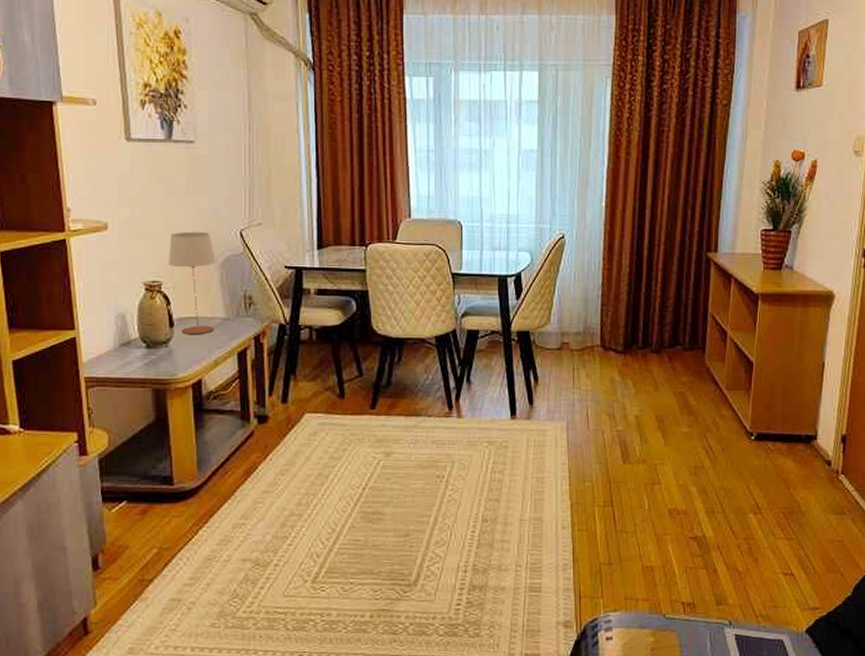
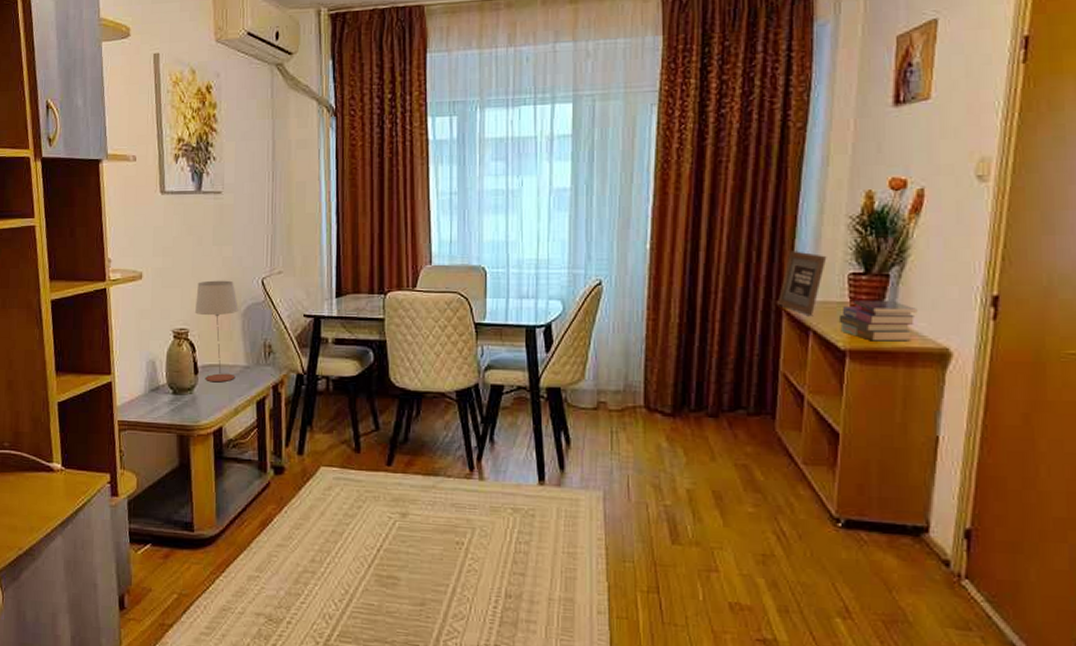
picture frame: none [707,210,745,265] -> present [777,251,827,315]
books: none [753,252,811,286] -> present [838,300,918,342]

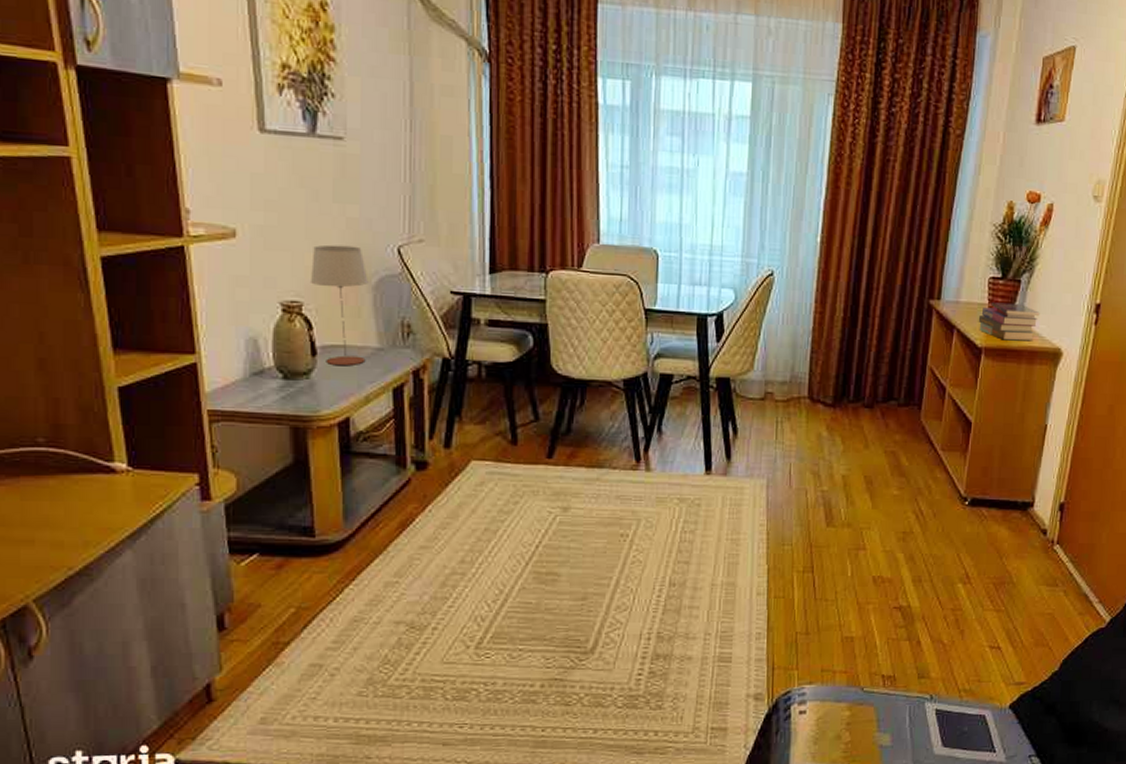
picture frame: present [777,251,827,315] -> none [929,253,973,314]

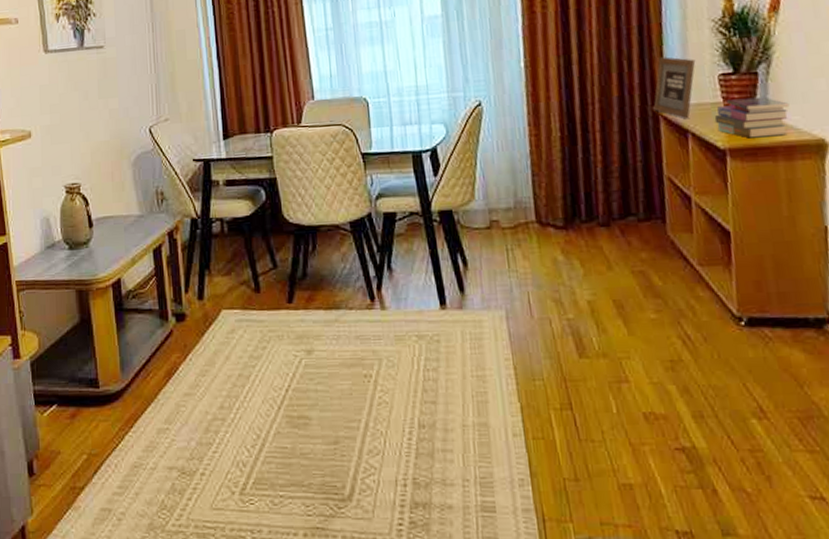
table lamp: present [309,244,368,366] -> none [85,131,130,234]
picture frame: none [929,253,973,314] -> present [653,57,696,118]

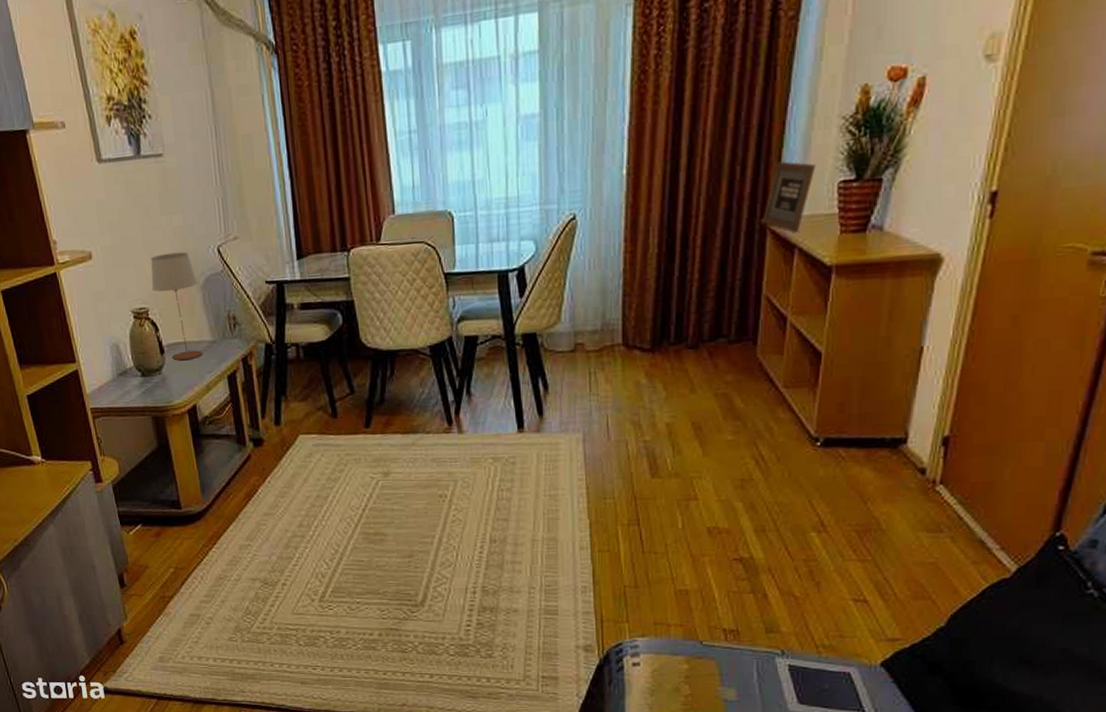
table lamp: none [85,131,130,234] -> present [151,251,203,361]
books: present [714,96,790,138] -> none [826,206,910,254]

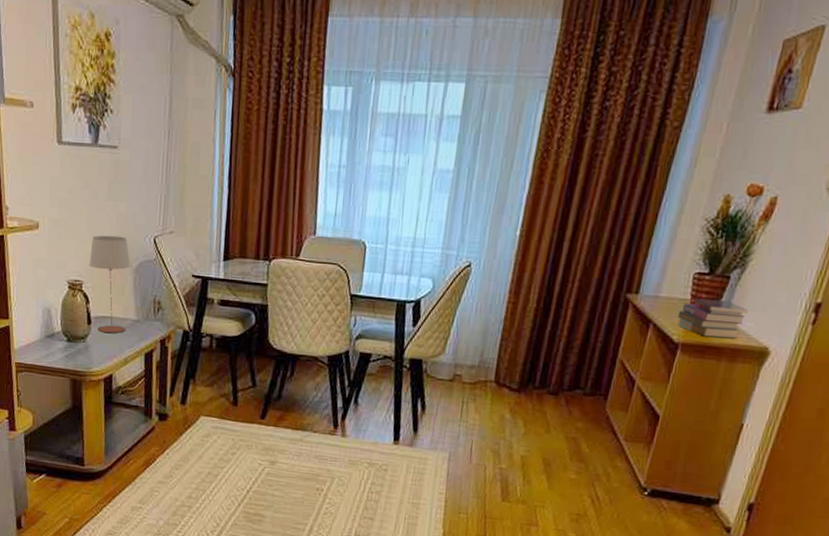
picture frame: present [762,161,816,232] -> none [626,247,678,309]
books: none [826,206,910,254] -> present [677,298,749,339]

